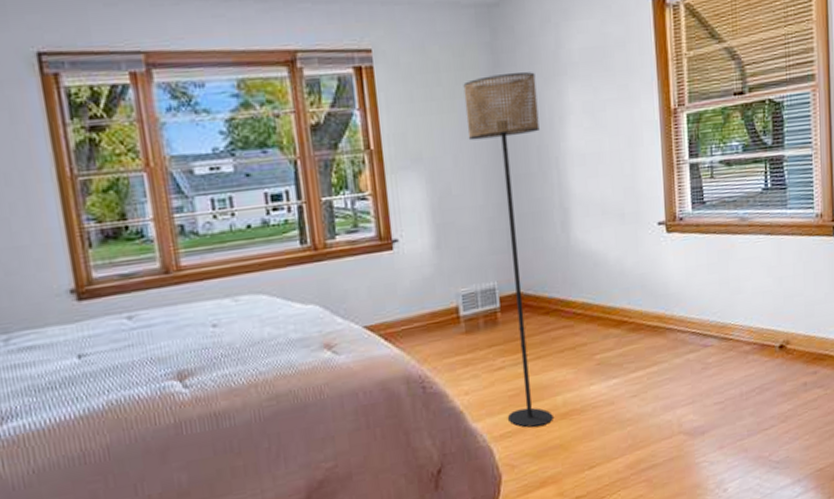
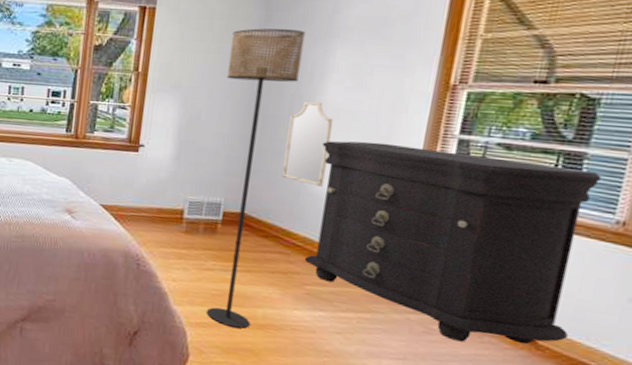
home mirror: none [541,150,587,244] -> present [281,102,334,187]
dresser: none [578,172,805,369] -> present [304,141,602,345]

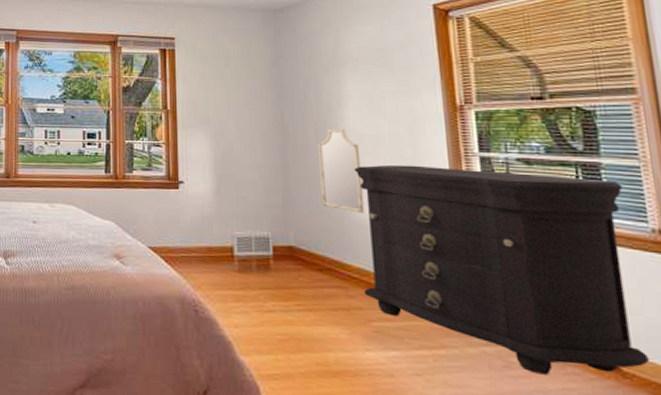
floor lamp: present [206,28,306,329] -> none [249,62,324,378]

